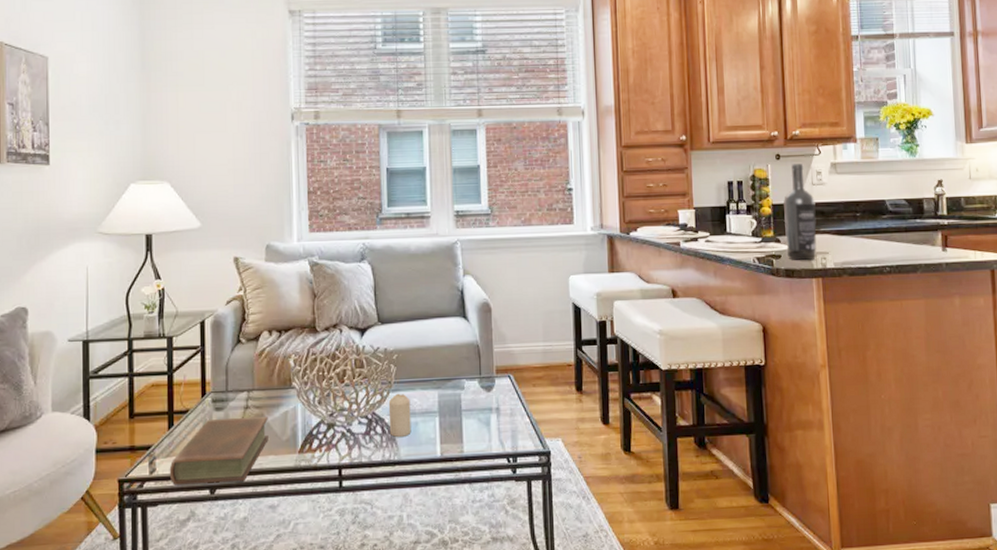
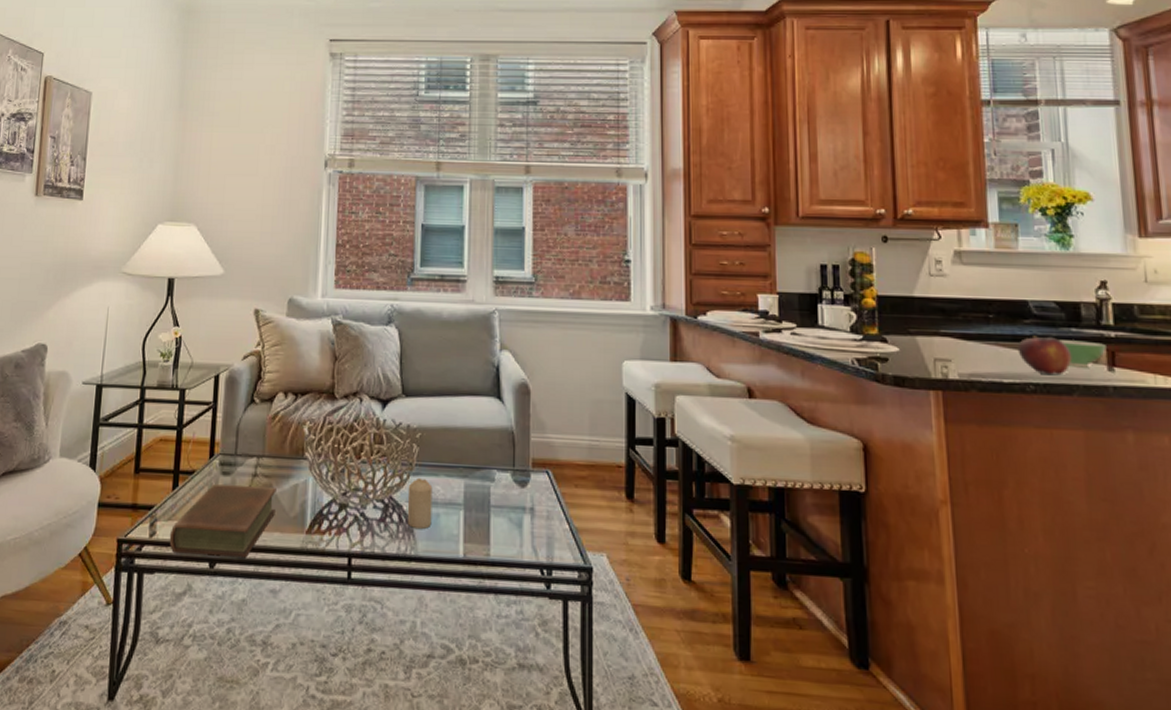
wine bottle: present [784,163,817,260] -> none [892,249,936,367]
fruit: none [877,227,917,258] -> present [1017,336,1073,375]
bowl: none [908,229,941,250] -> present [1059,340,1107,368]

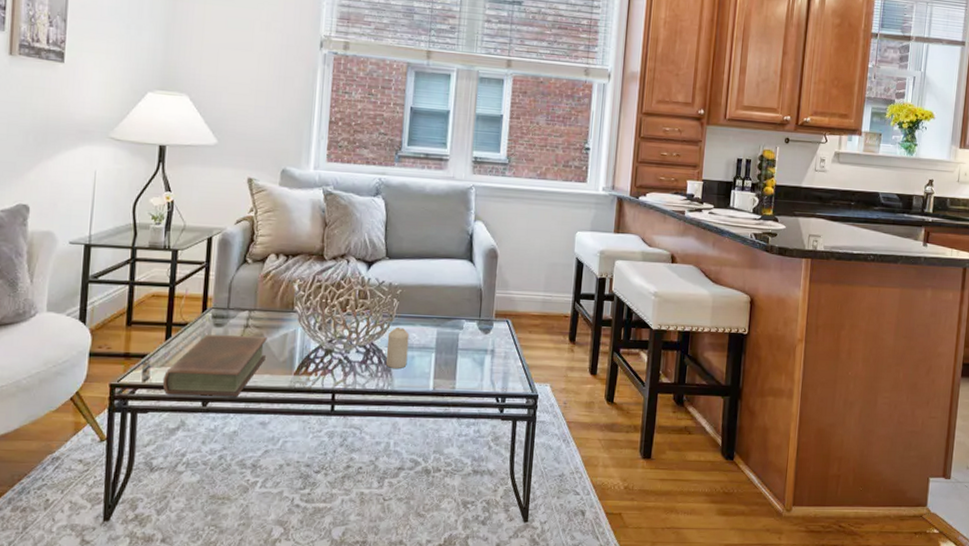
fruit: present [1017,336,1073,375] -> none [866,219,902,249]
bowl: present [1059,340,1107,368] -> none [895,222,925,243]

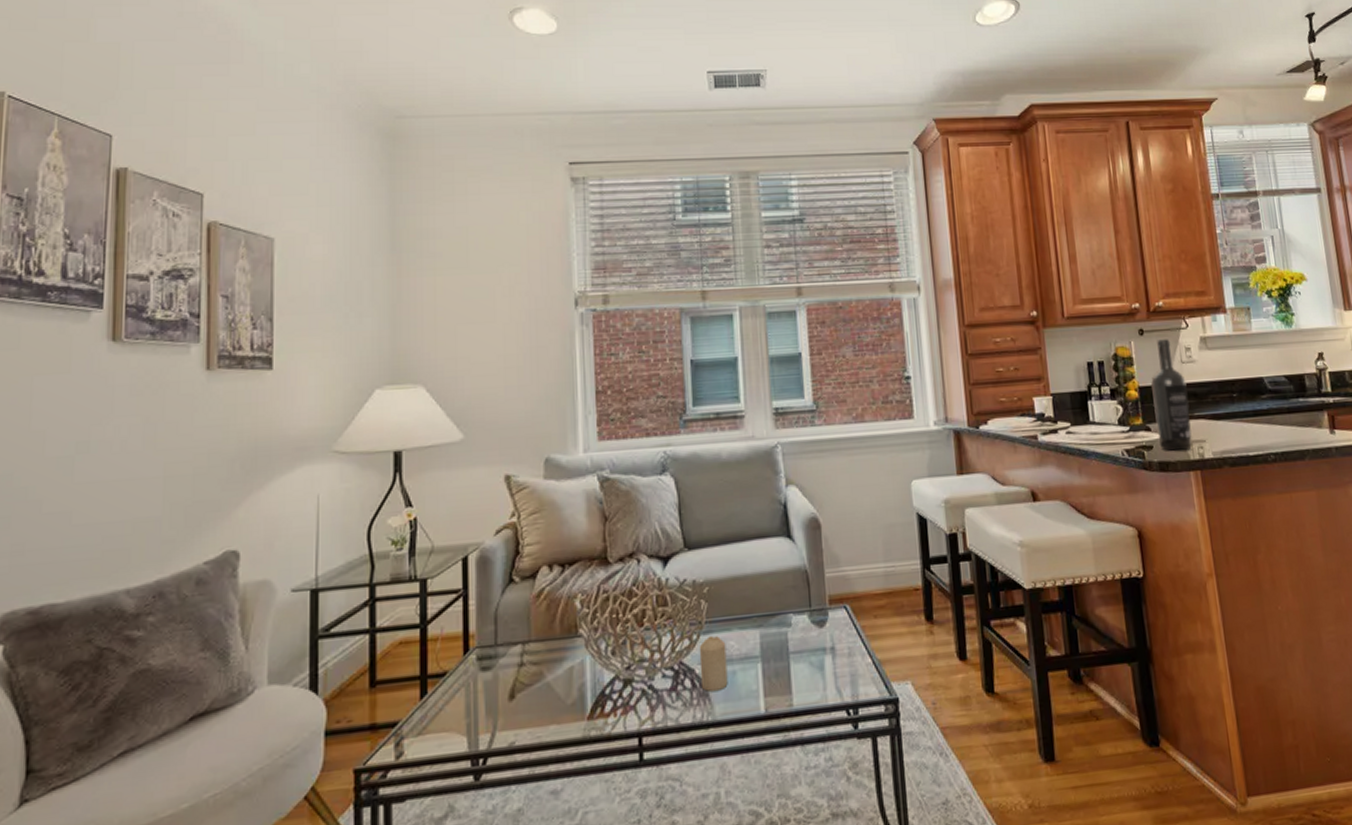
book: present [162,335,267,397] -> none [421,674,549,773]
wine bottle: none [783,149,816,241] -> present [1151,339,1193,451]

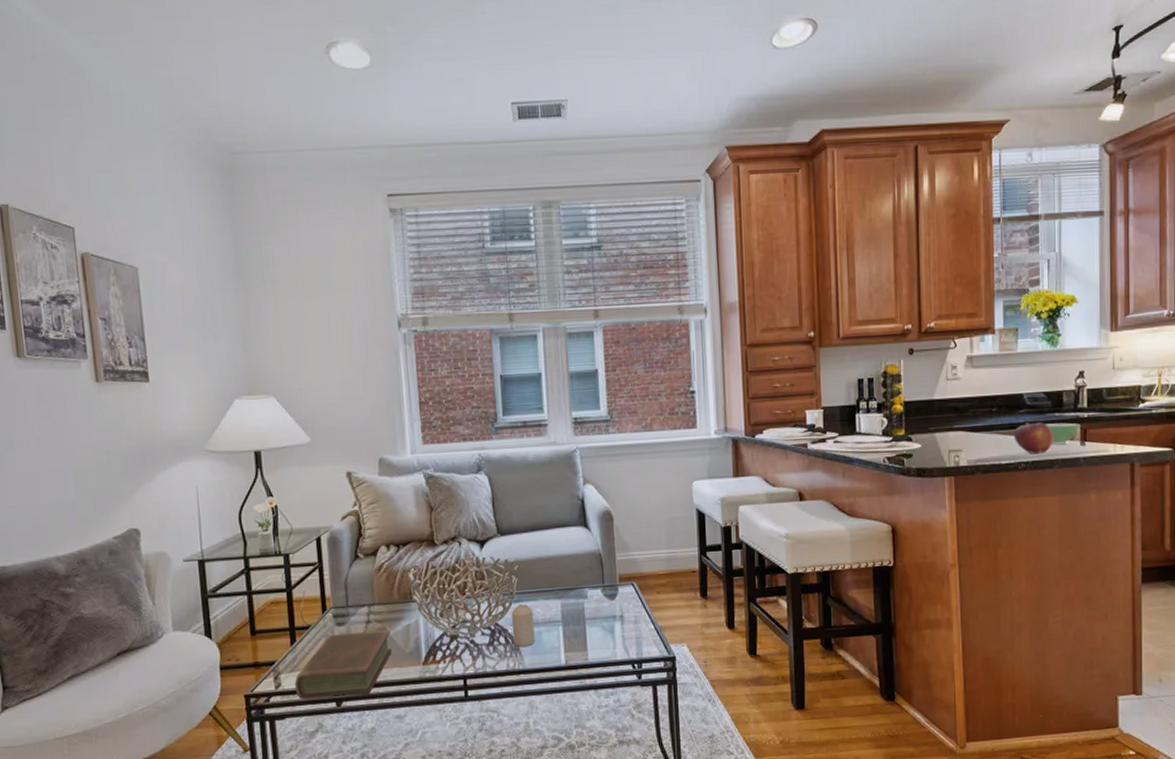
book: none [421,674,549,773] -> present [294,629,392,699]
wine bottle: present [1151,339,1193,451] -> none [916,358,950,459]
fruit: none [1258,408,1302,444] -> present [1013,422,1055,454]
bowl: none [1291,408,1328,434] -> present [1046,422,1080,445]

